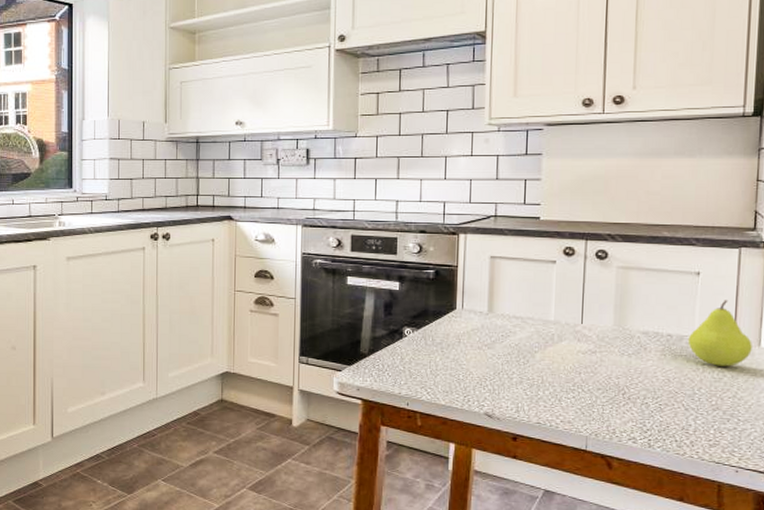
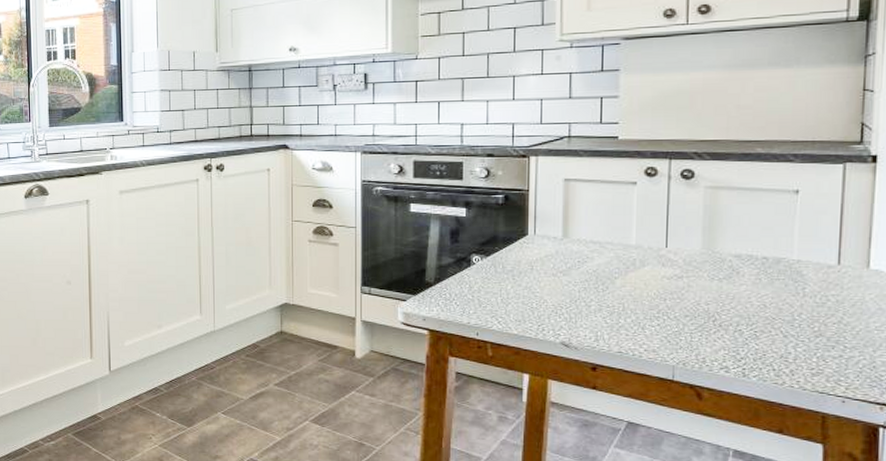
fruit: present [687,300,752,366] -> none [785,219,860,290]

